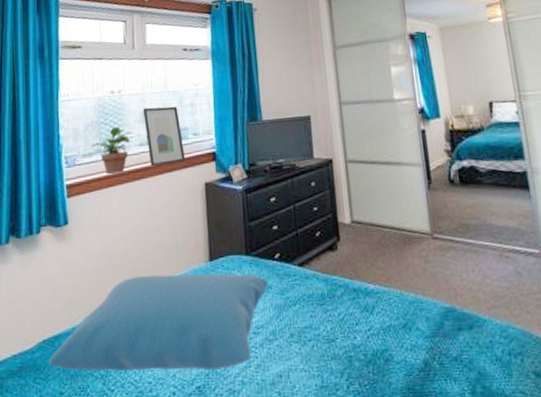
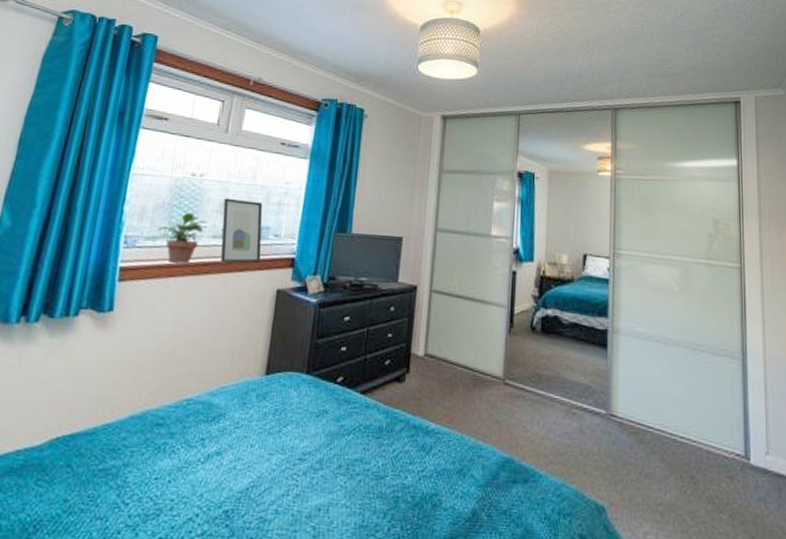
cushion: present [49,273,268,372] -> none [58,379,325,495]

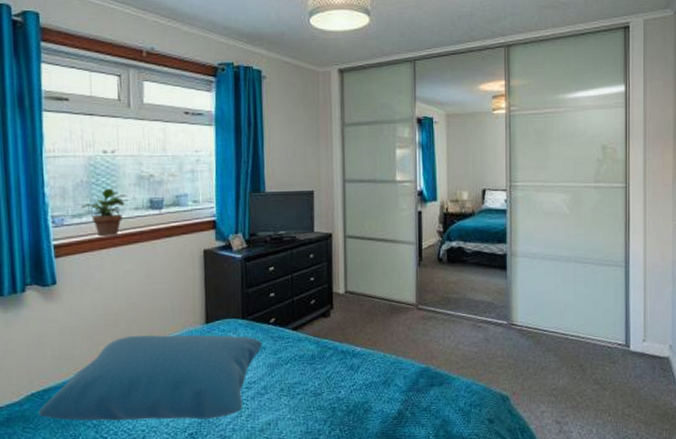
cushion: none [58,379,325,495] -> present [38,335,262,421]
picture frame: present [220,198,263,263] -> none [139,171,184,232]

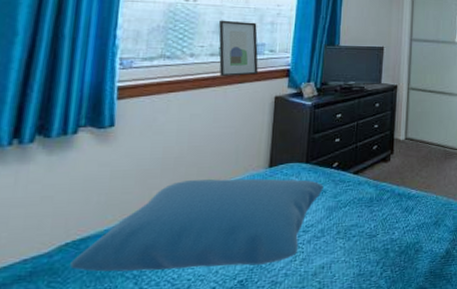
potted plant: present [81,188,127,237] -> none [154,34,204,81]
picture frame: none [139,171,184,232] -> present [218,20,259,77]

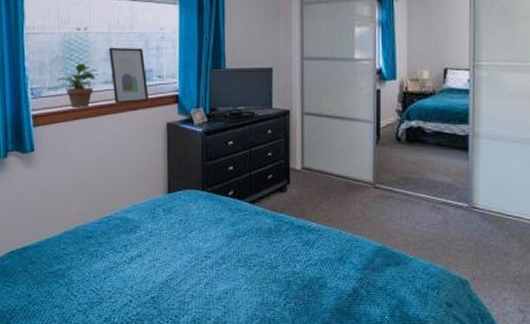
cushion: present [70,178,324,272] -> none [17,201,221,284]
potted plant: none [154,34,204,81] -> present [56,63,97,109]

